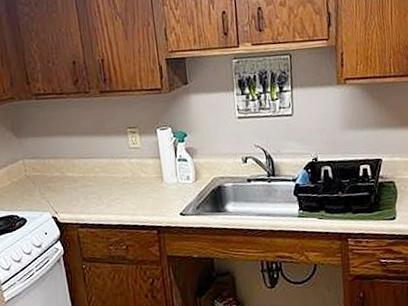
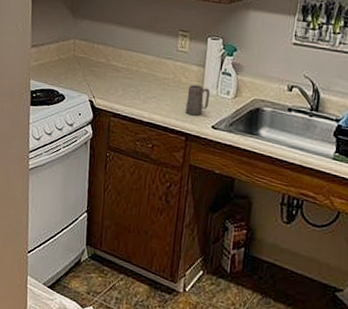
mug: none [148,176,173,208] -> present [185,84,211,116]

